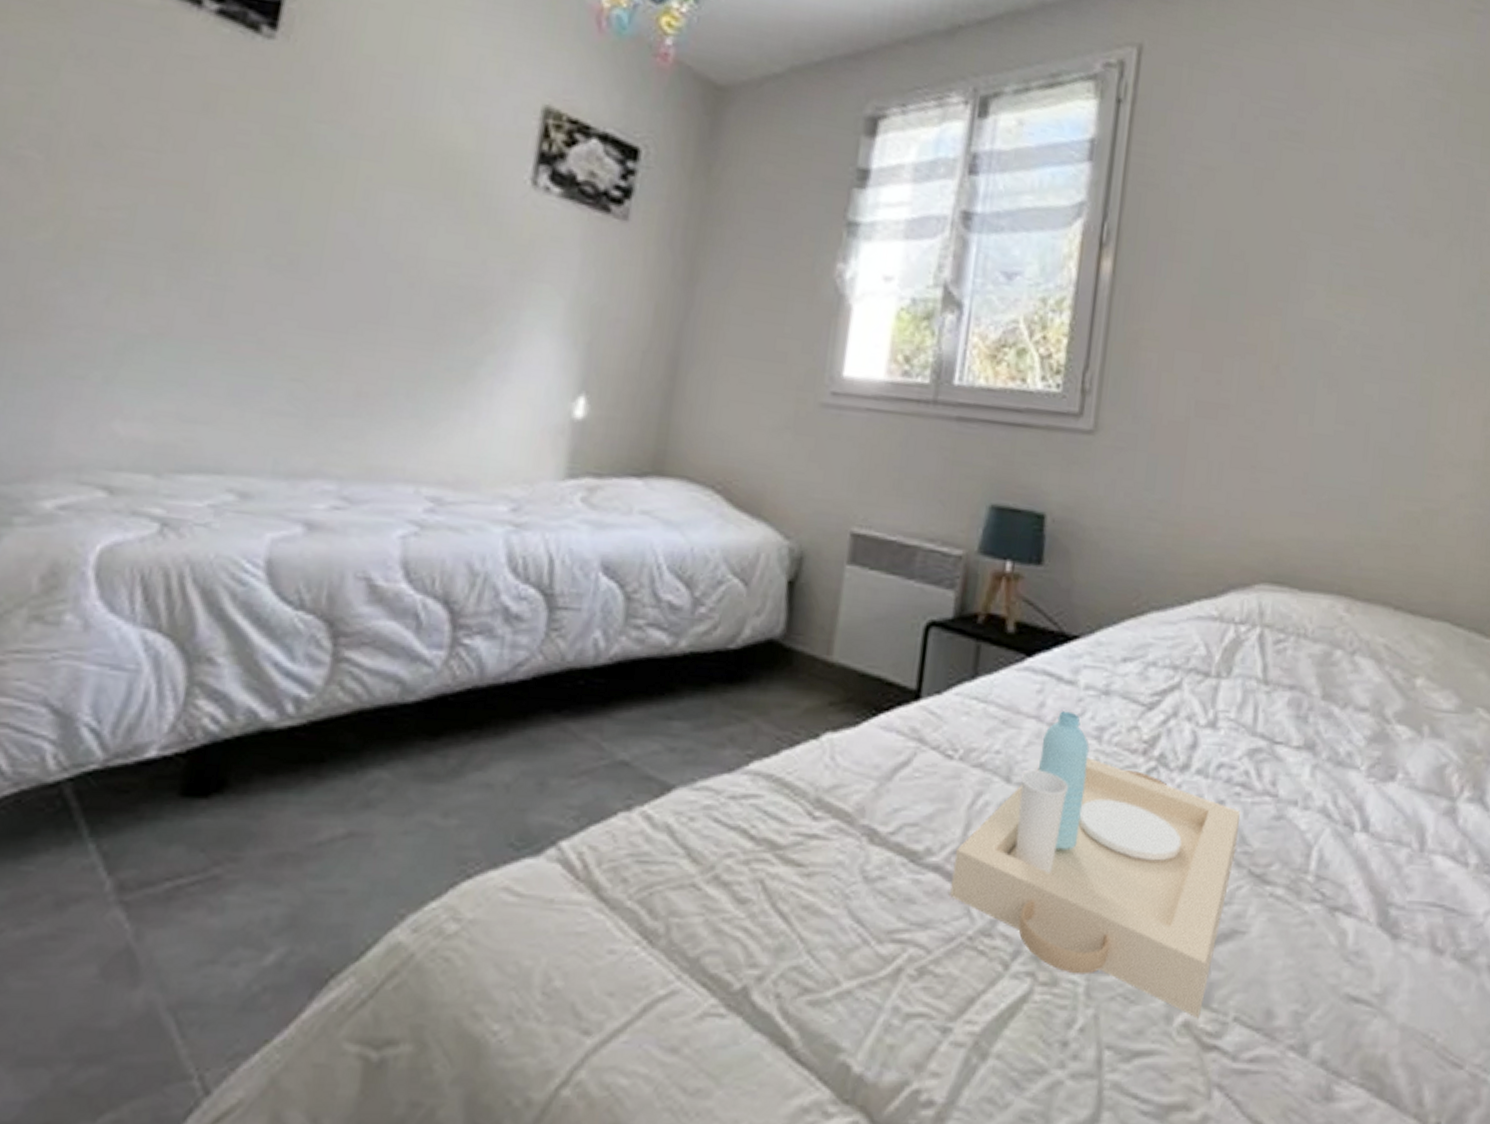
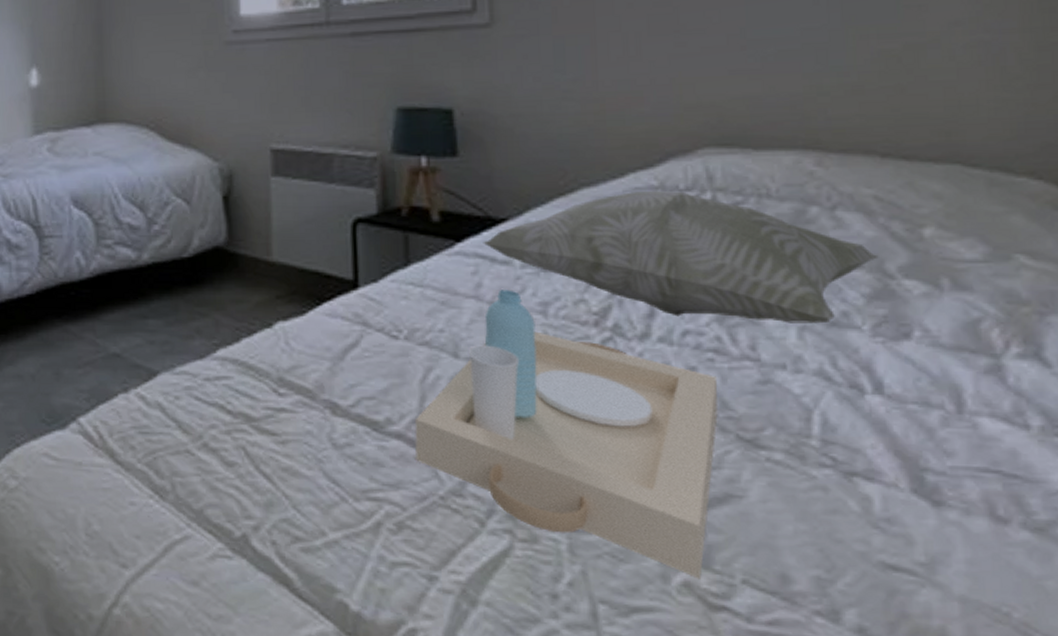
decorative pillow: none [1052,620,1381,763] -> present [483,191,879,324]

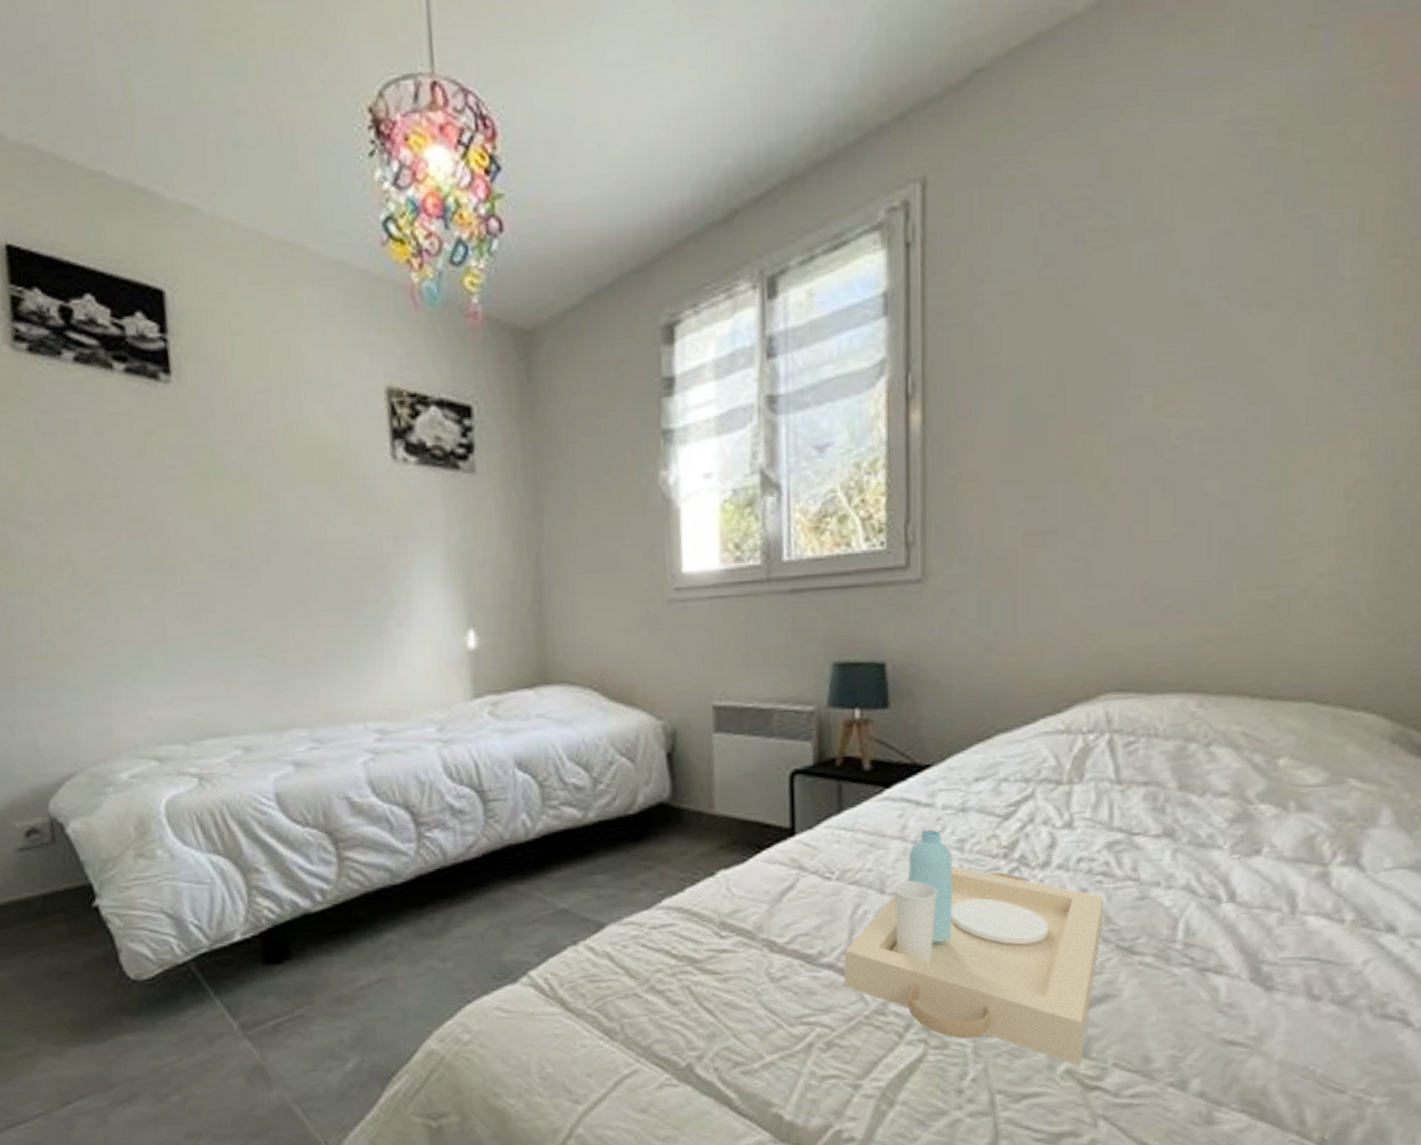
decorative pillow: present [483,191,879,324] -> none [909,734,1242,847]

